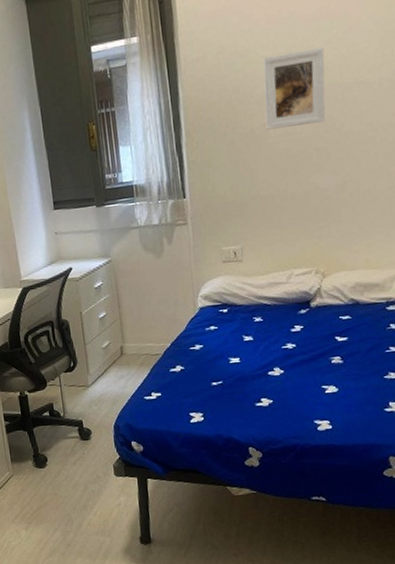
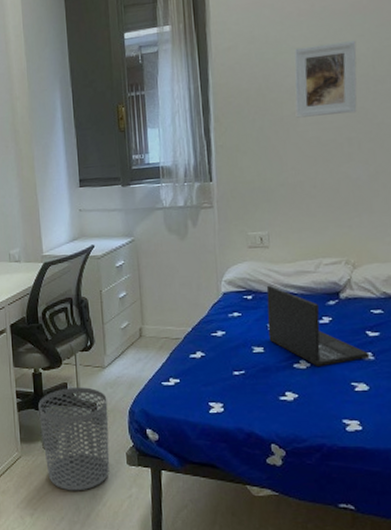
waste bin: none [26,406,98,504] -> present [38,387,110,491]
laptop: none [241,297,339,373] -> present [266,285,370,366]

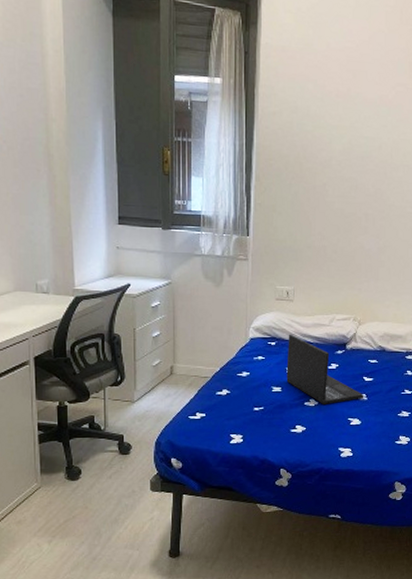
waste bin: present [38,387,110,491] -> none [62,420,135,518]
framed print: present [294,40,357,118] -> none [326,126,380,193]

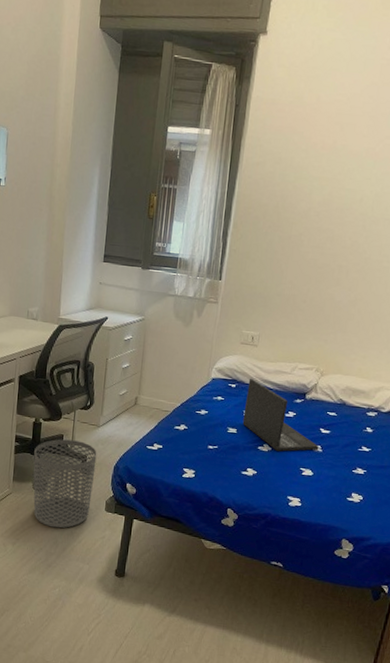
waste bin: none [62,420,135,518] -> present [33,439,97,528]

